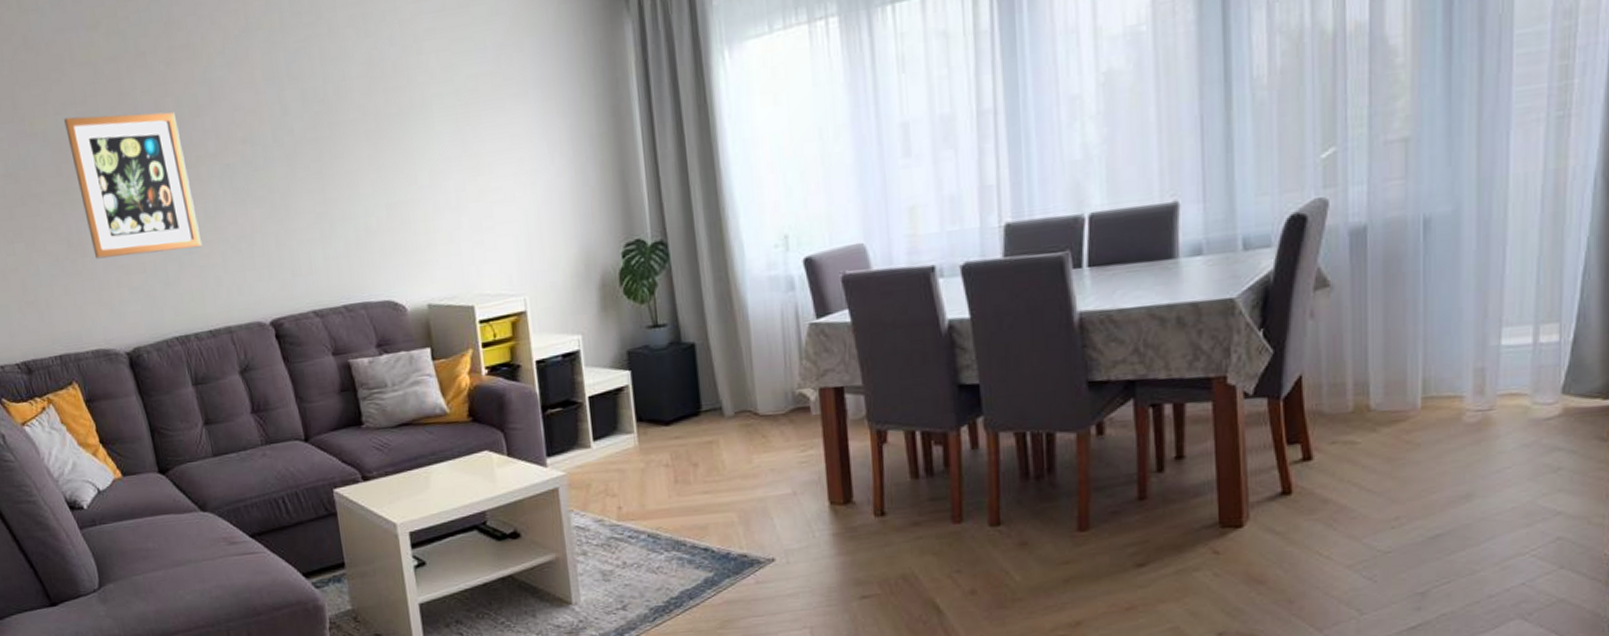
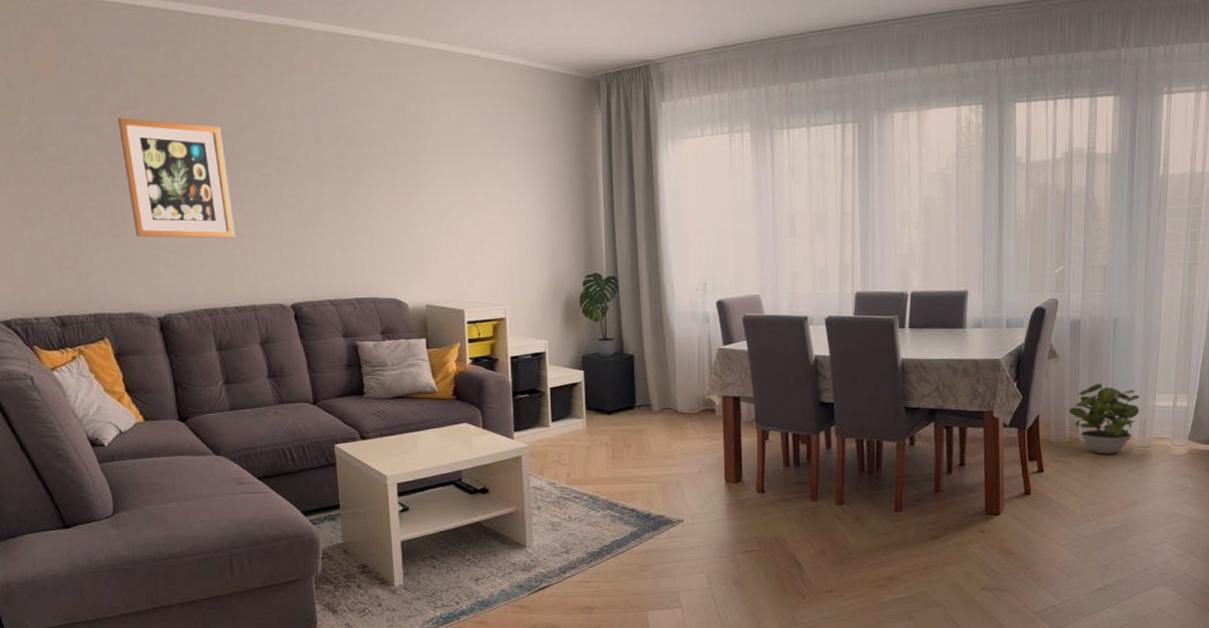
potted plant: none [1351,318,1474,427] -> present [1069,383,1140,454]

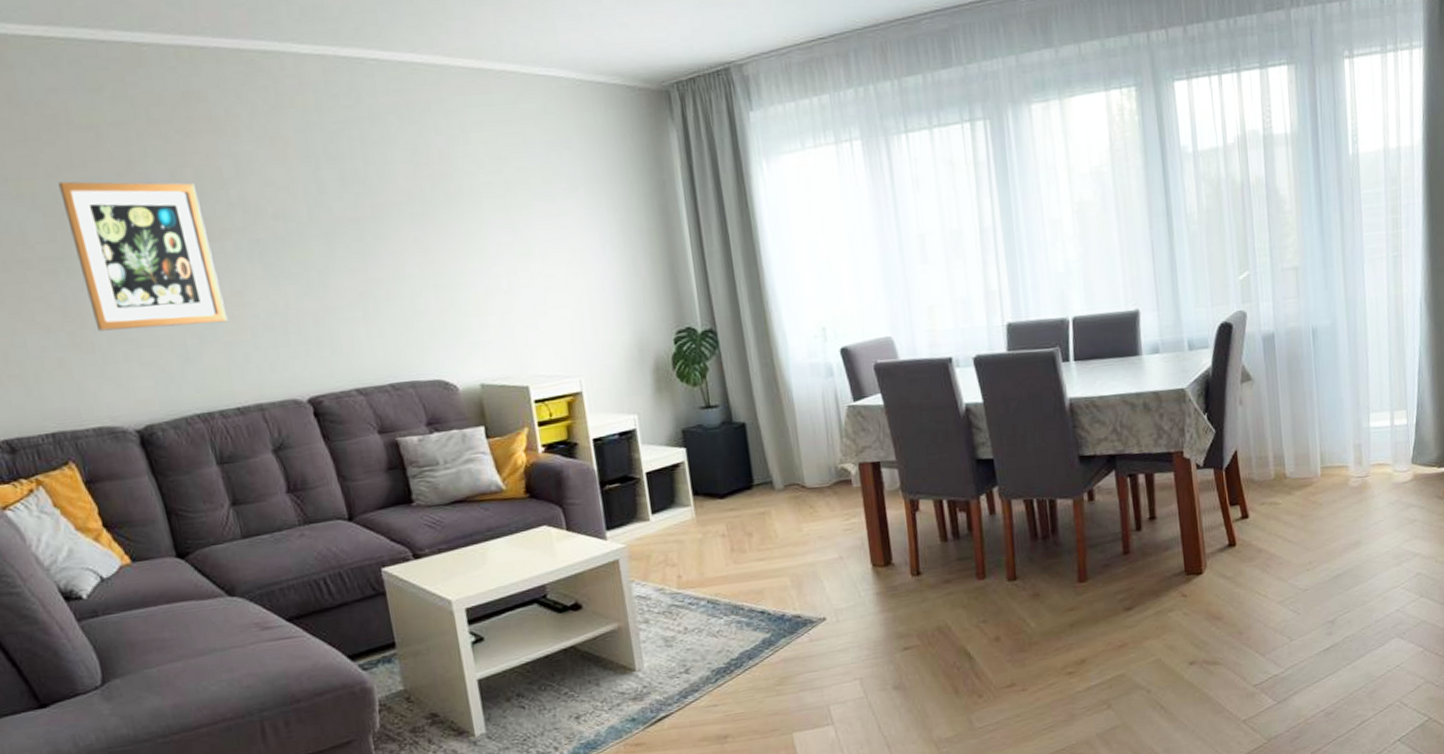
potted plant: present [1069,383,1140,454] -> none [1271,406,1353,491]

